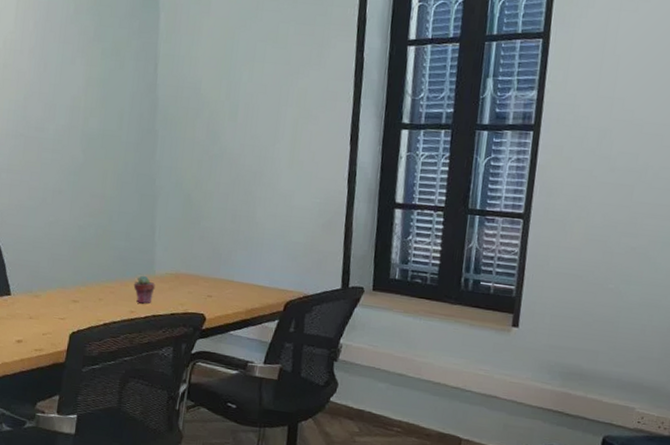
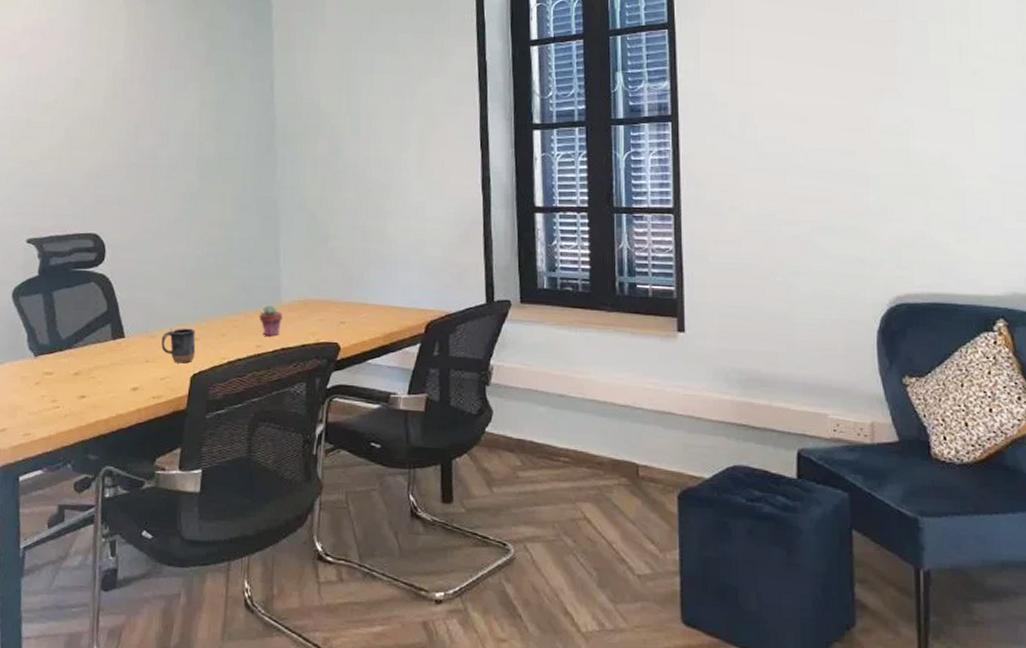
mug: none [44,290,75,322] -> present [161,328,196,364]

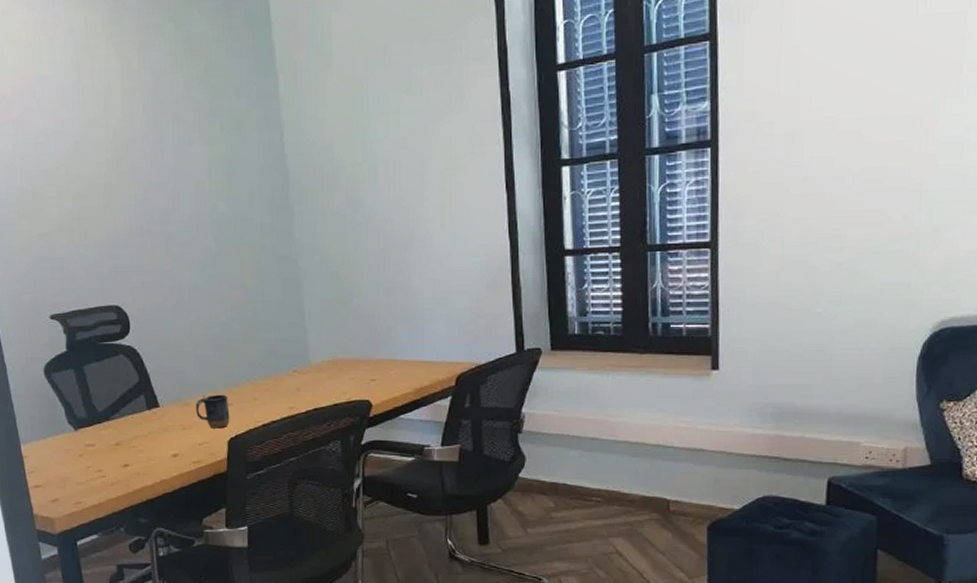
potted succulent: present [259,305,283,337] -> none [289,367,313,398]

